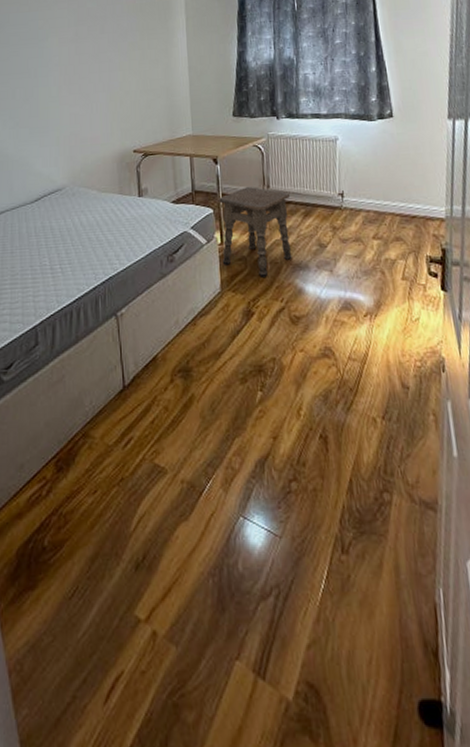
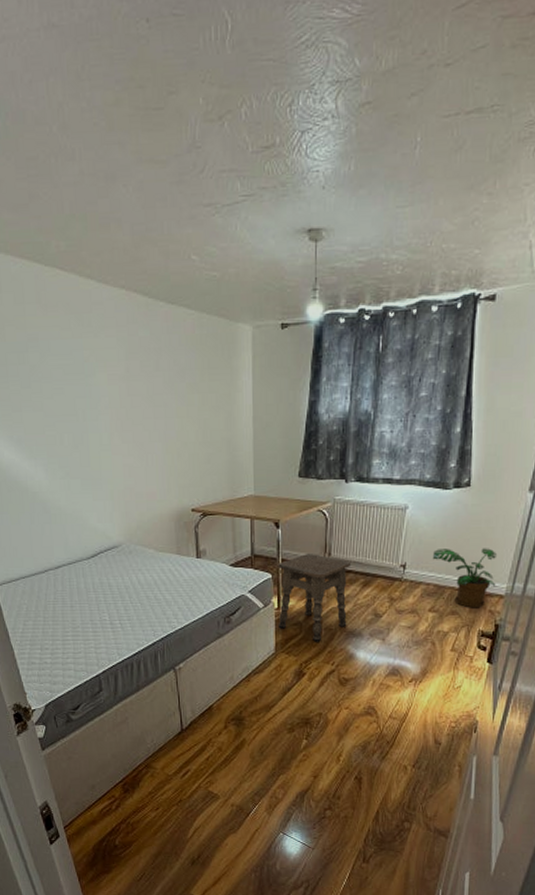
potted plant: none [368,173,435,233] -> present [433,548,498,608]

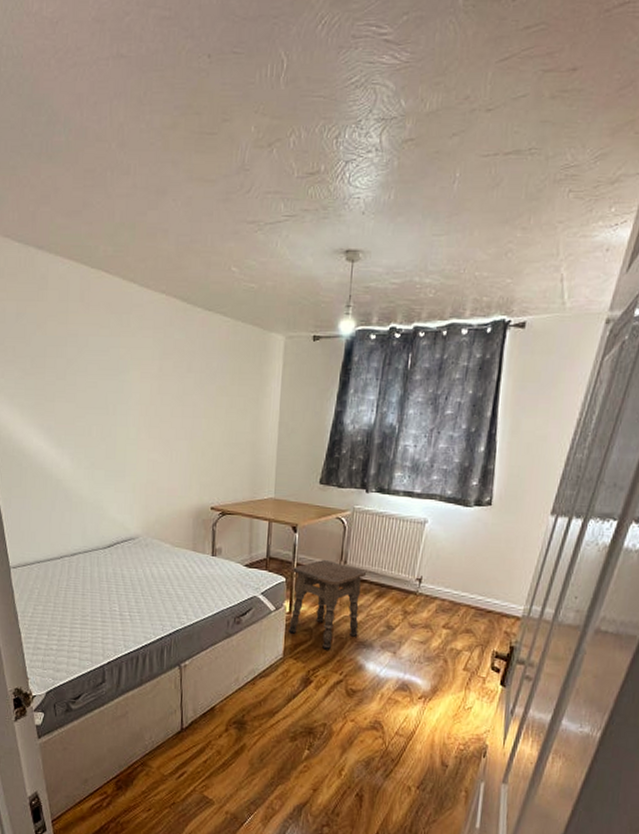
potted plant: present [433,548,498,608] -> none [450,565,516,628]

